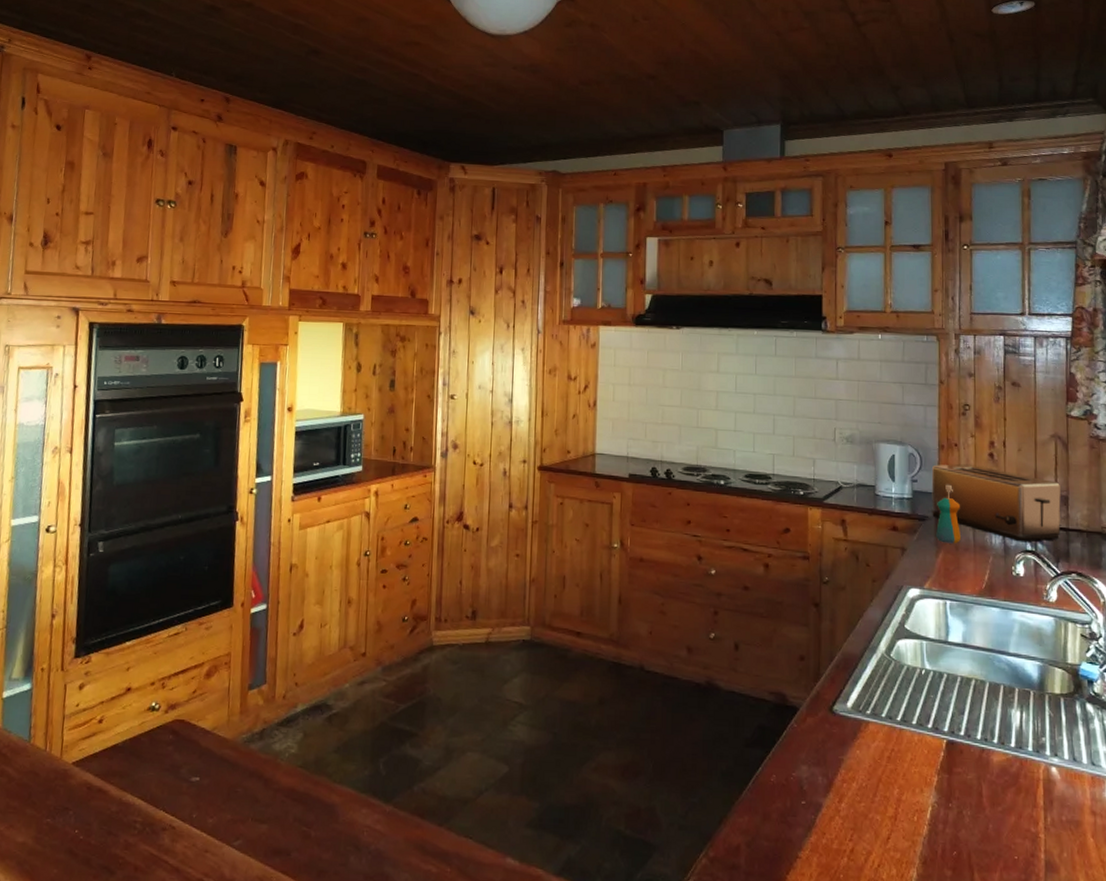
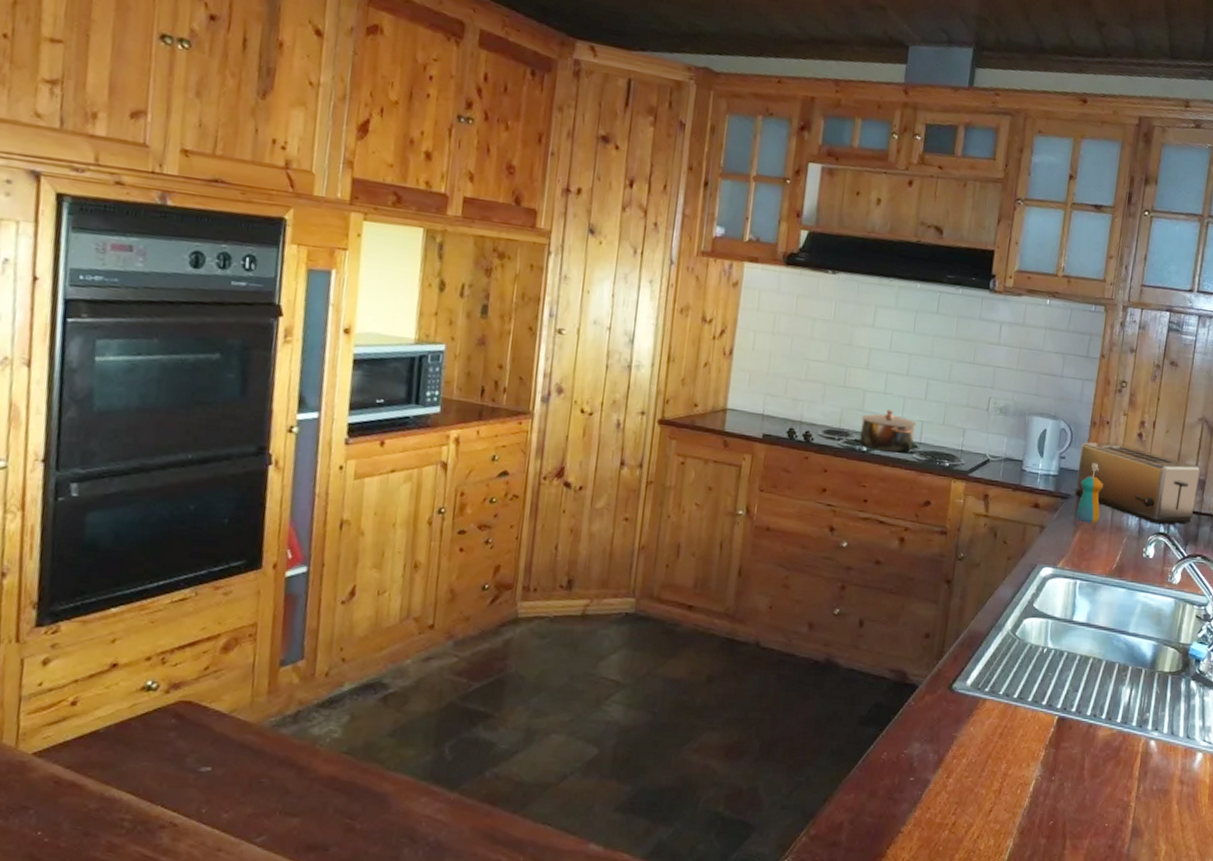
cooking pot: none [716,445,768,484] -> present [859,409,917,453]

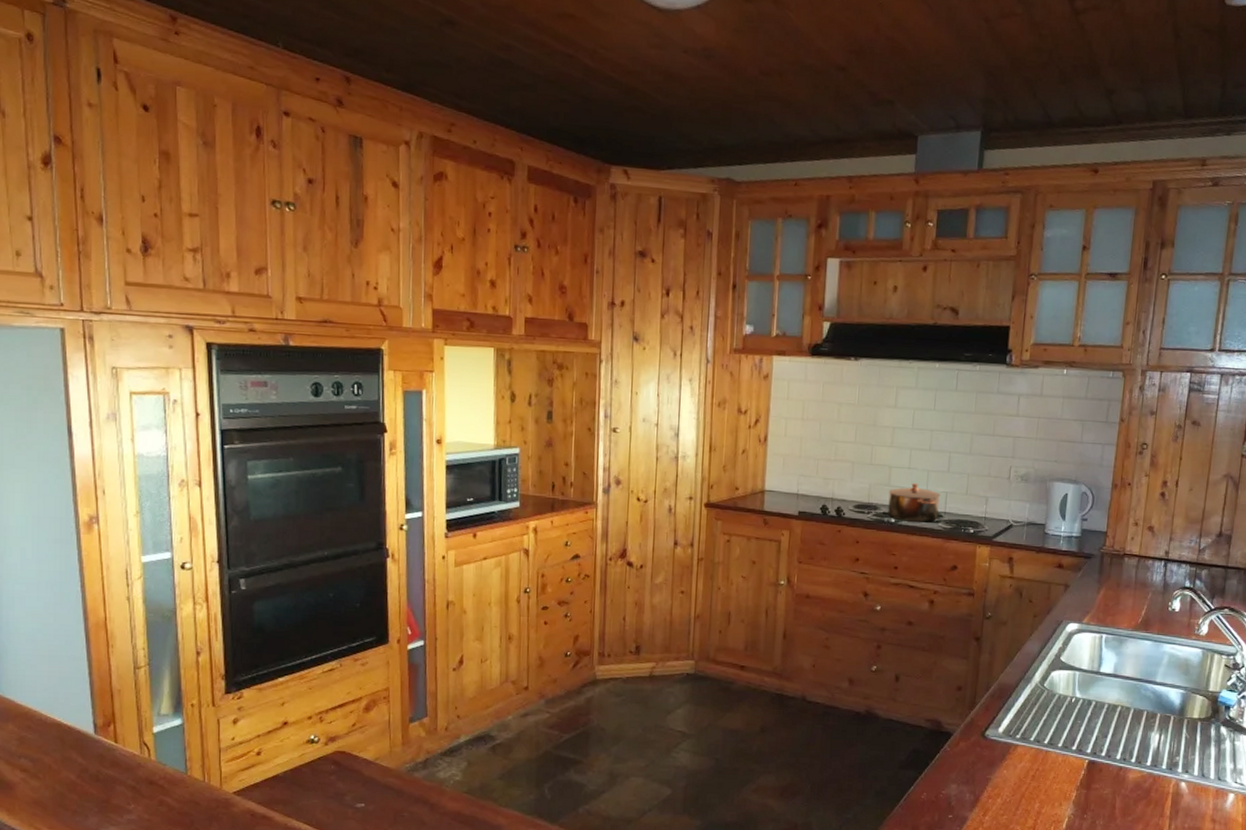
toaster: present [1075,442,1200,525] -> none [1098,503,1226,579]
soap dispenser: present [1075,462,1104,524] -> none [1099,523,1127,581]

